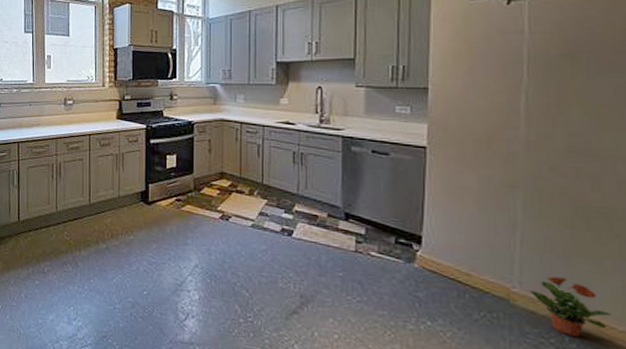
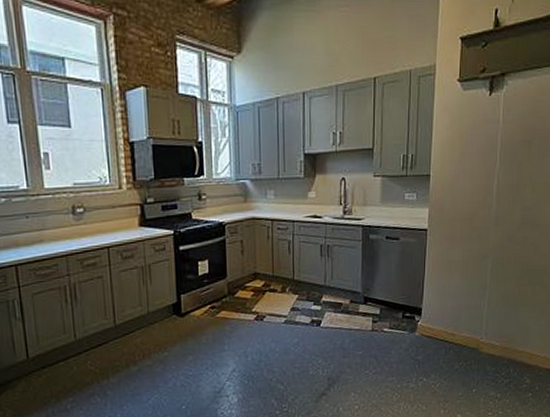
potted plant: present [529,276,611,338] -> none [491,324,538,368]

